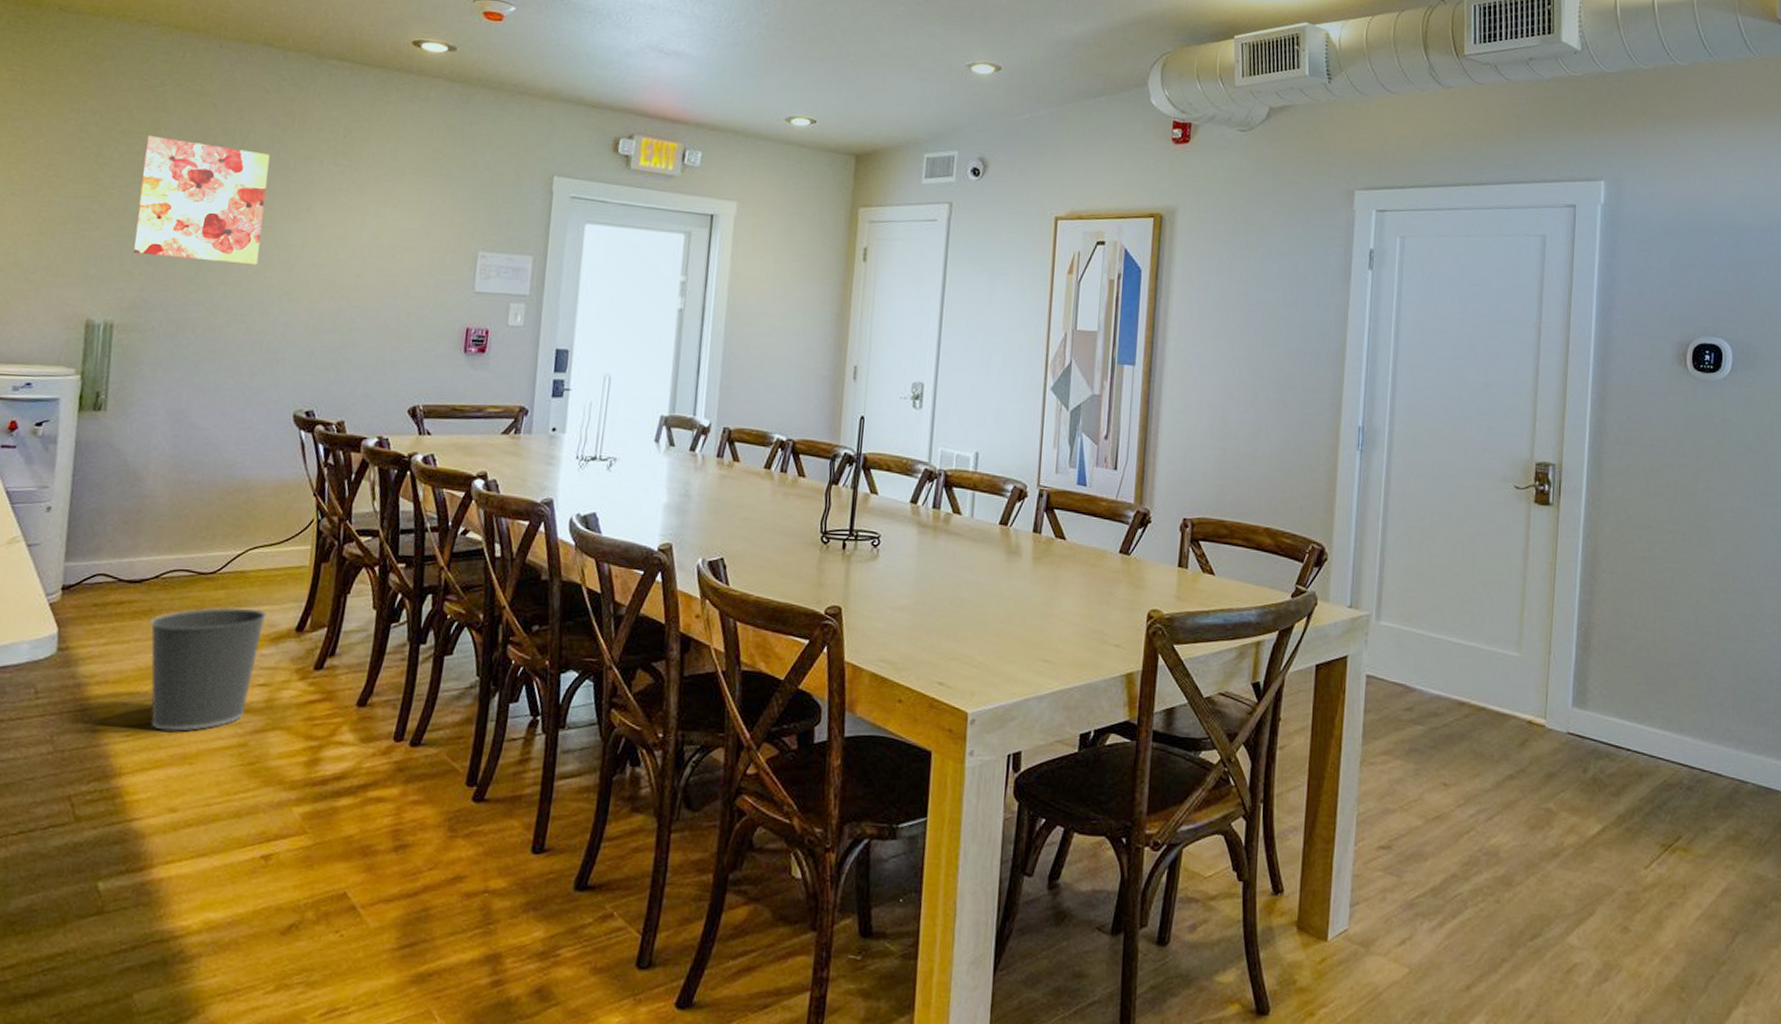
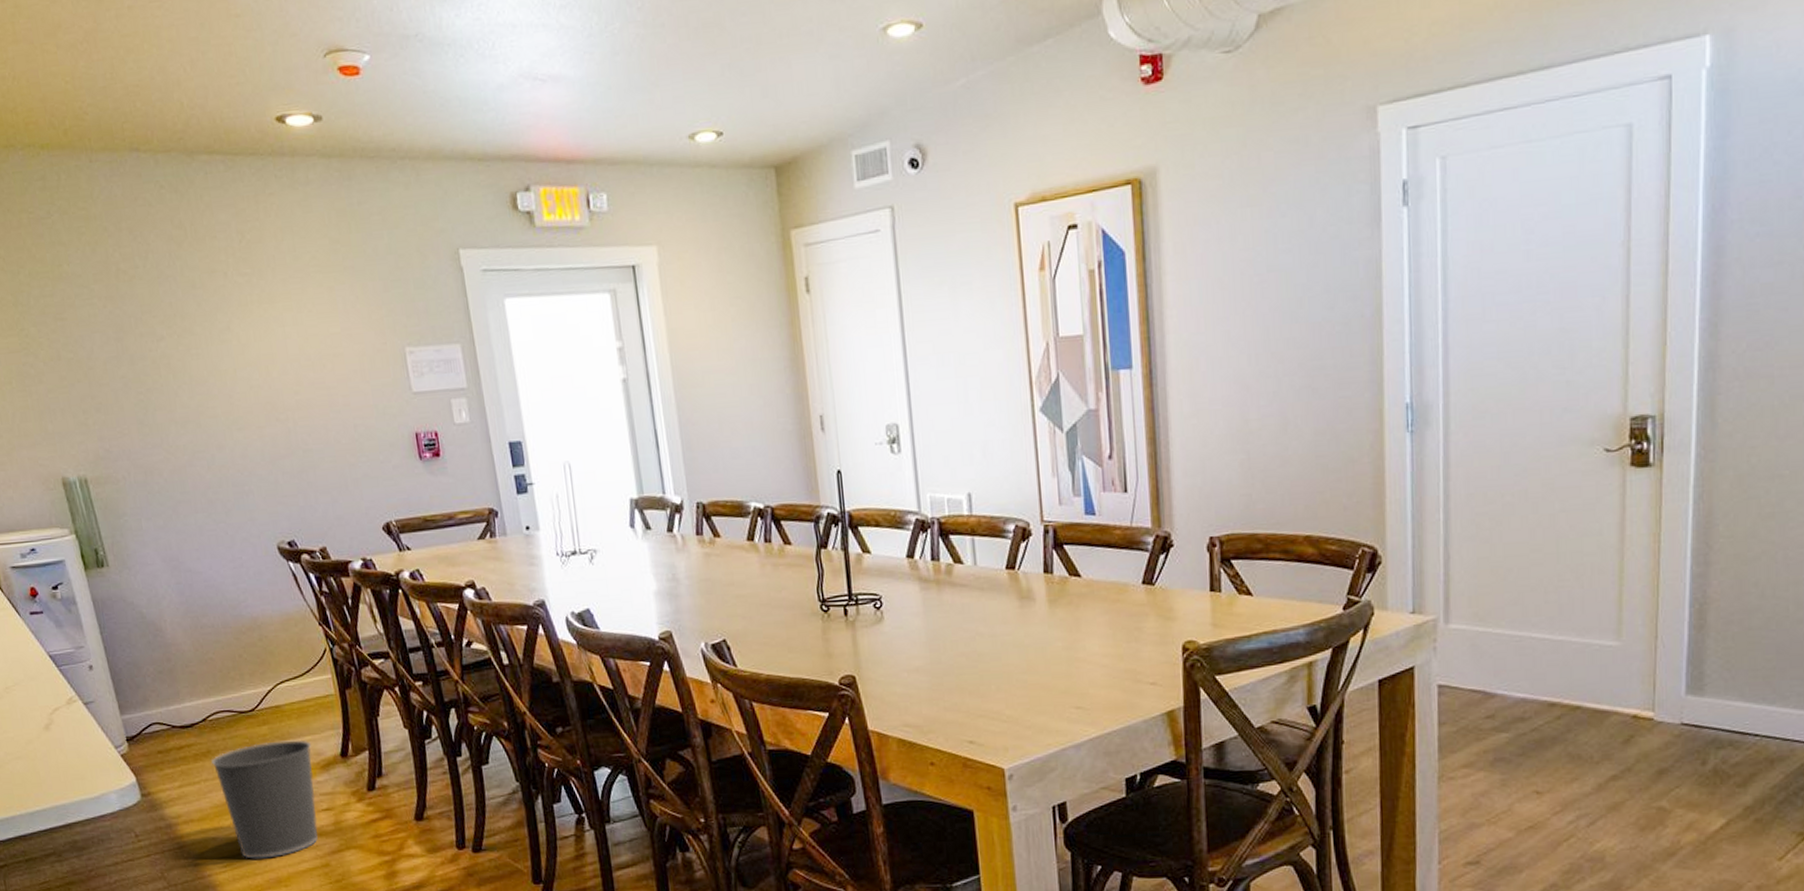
wall art: present [133,136,271,265] -> none [54,273,198,403]

